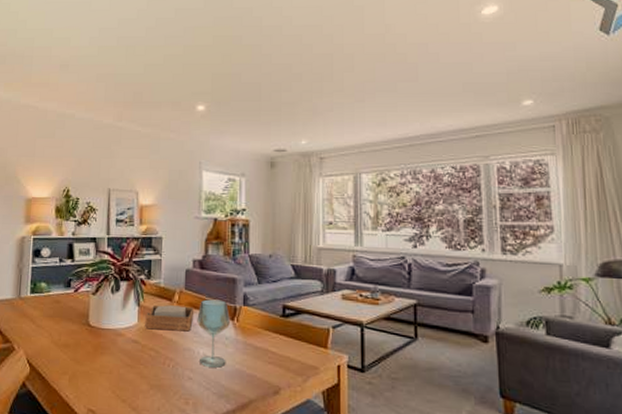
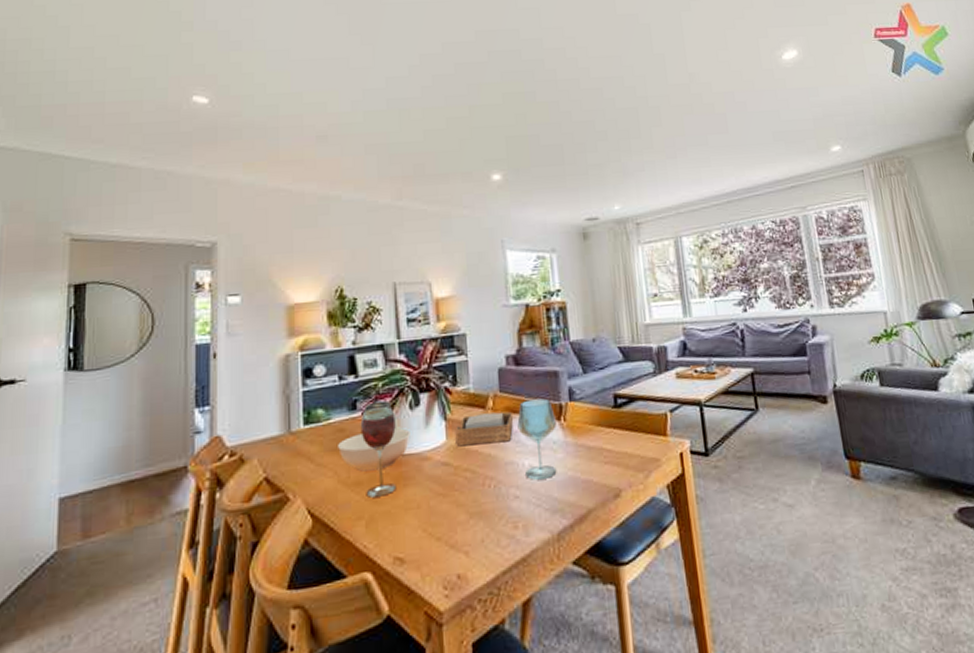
bowl: none [54,307,110,338] -> present [338,428,411,472]
wineglass: none [71,283,100,359] -> present [360,400,397,498]

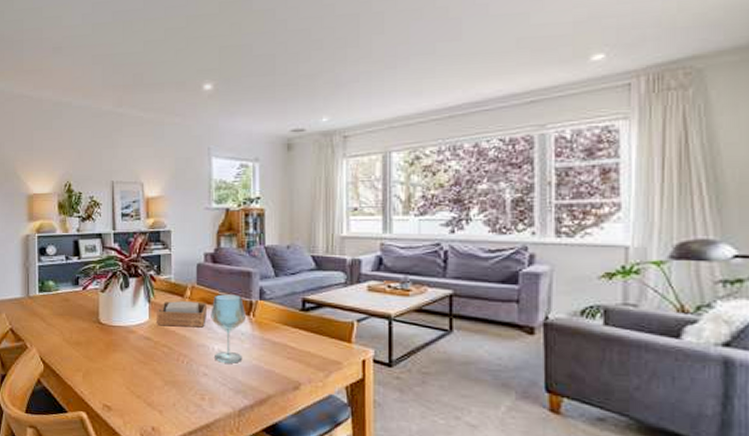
bowl: present [338,428,411,472] -> none [64,304,120,335]
wineglass: present [360,400,397,498] -> none [81,280,109,356]

